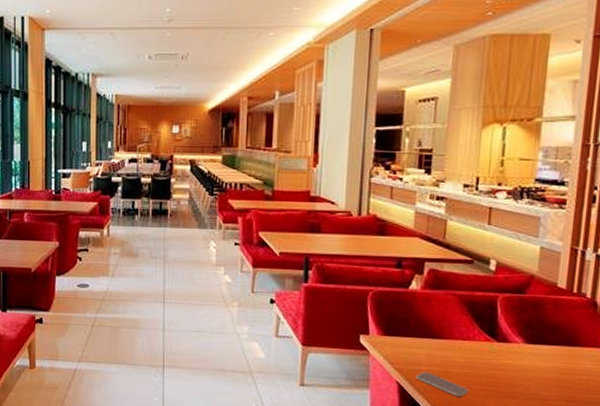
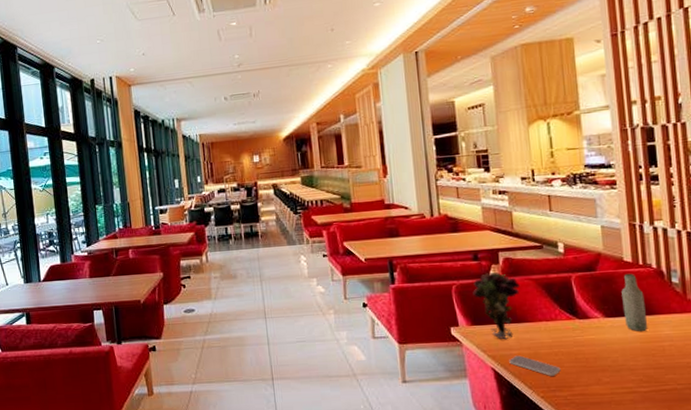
flower: none [390,283,442,355] -> present [473,272,520,340]
bottle: none [546,300,572,362] -> present [621,273,648,331]

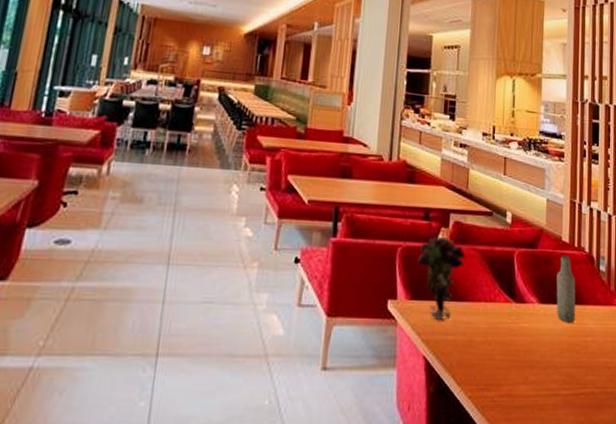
smartphone: present [509,355,561,376] -> none [442,342,492,370]

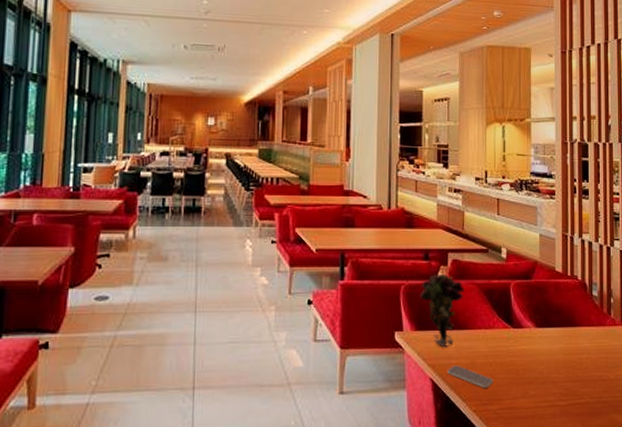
smartphone: none [442,342,492,370] -> present [447,365,493,388]
bottle: present [556,255,576,322] -> none [551,283,571,343]

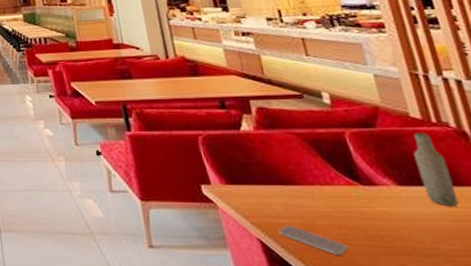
flower: present [420,274,464,348] -> none [222,123,282,205]
bottle: none [551,283,571,343] -> present [413,132,460,206]

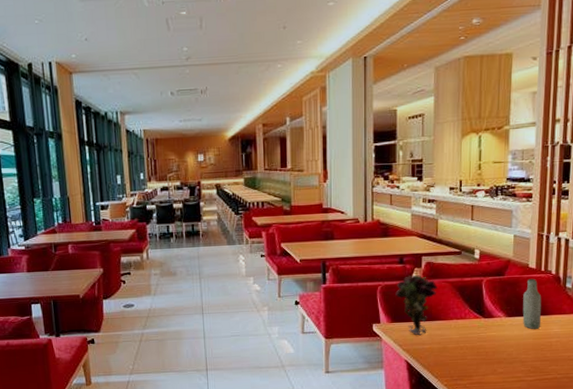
flower: none [222,123,282,205] -> present [395,275,437,336]
smartphone: present [278,225,349,255] -> none [421,349,464,367]

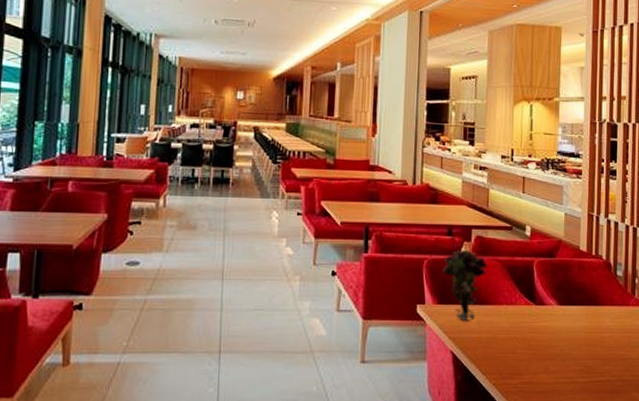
bottle: present [522,278,542,329] -> none [574,262,593,321]

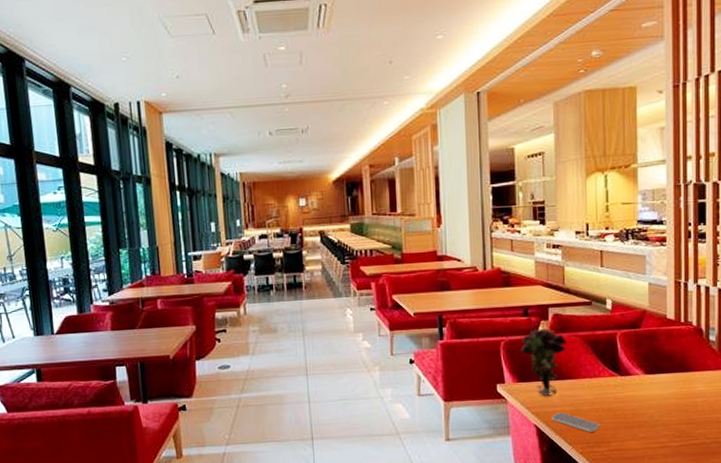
smartphone: none [468,339,514,362] -> present [552,412,600,432]

